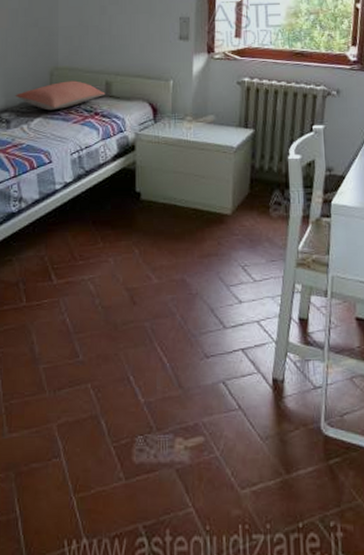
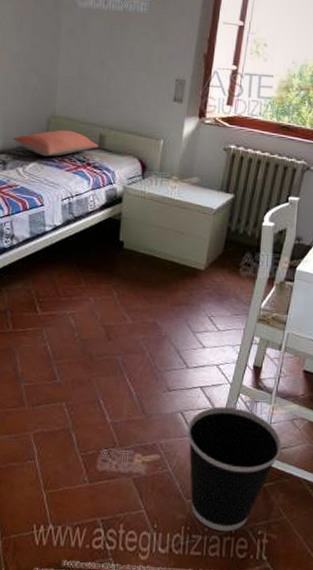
wastebasket: none [233,370,344,527] -> present [187,406,282,532]

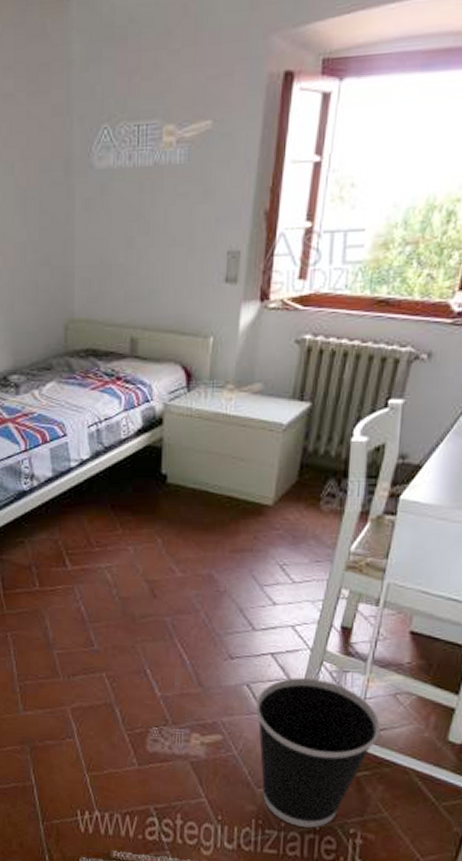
pillow: present [12,130,99,157] -> none [24,336,130,373]

